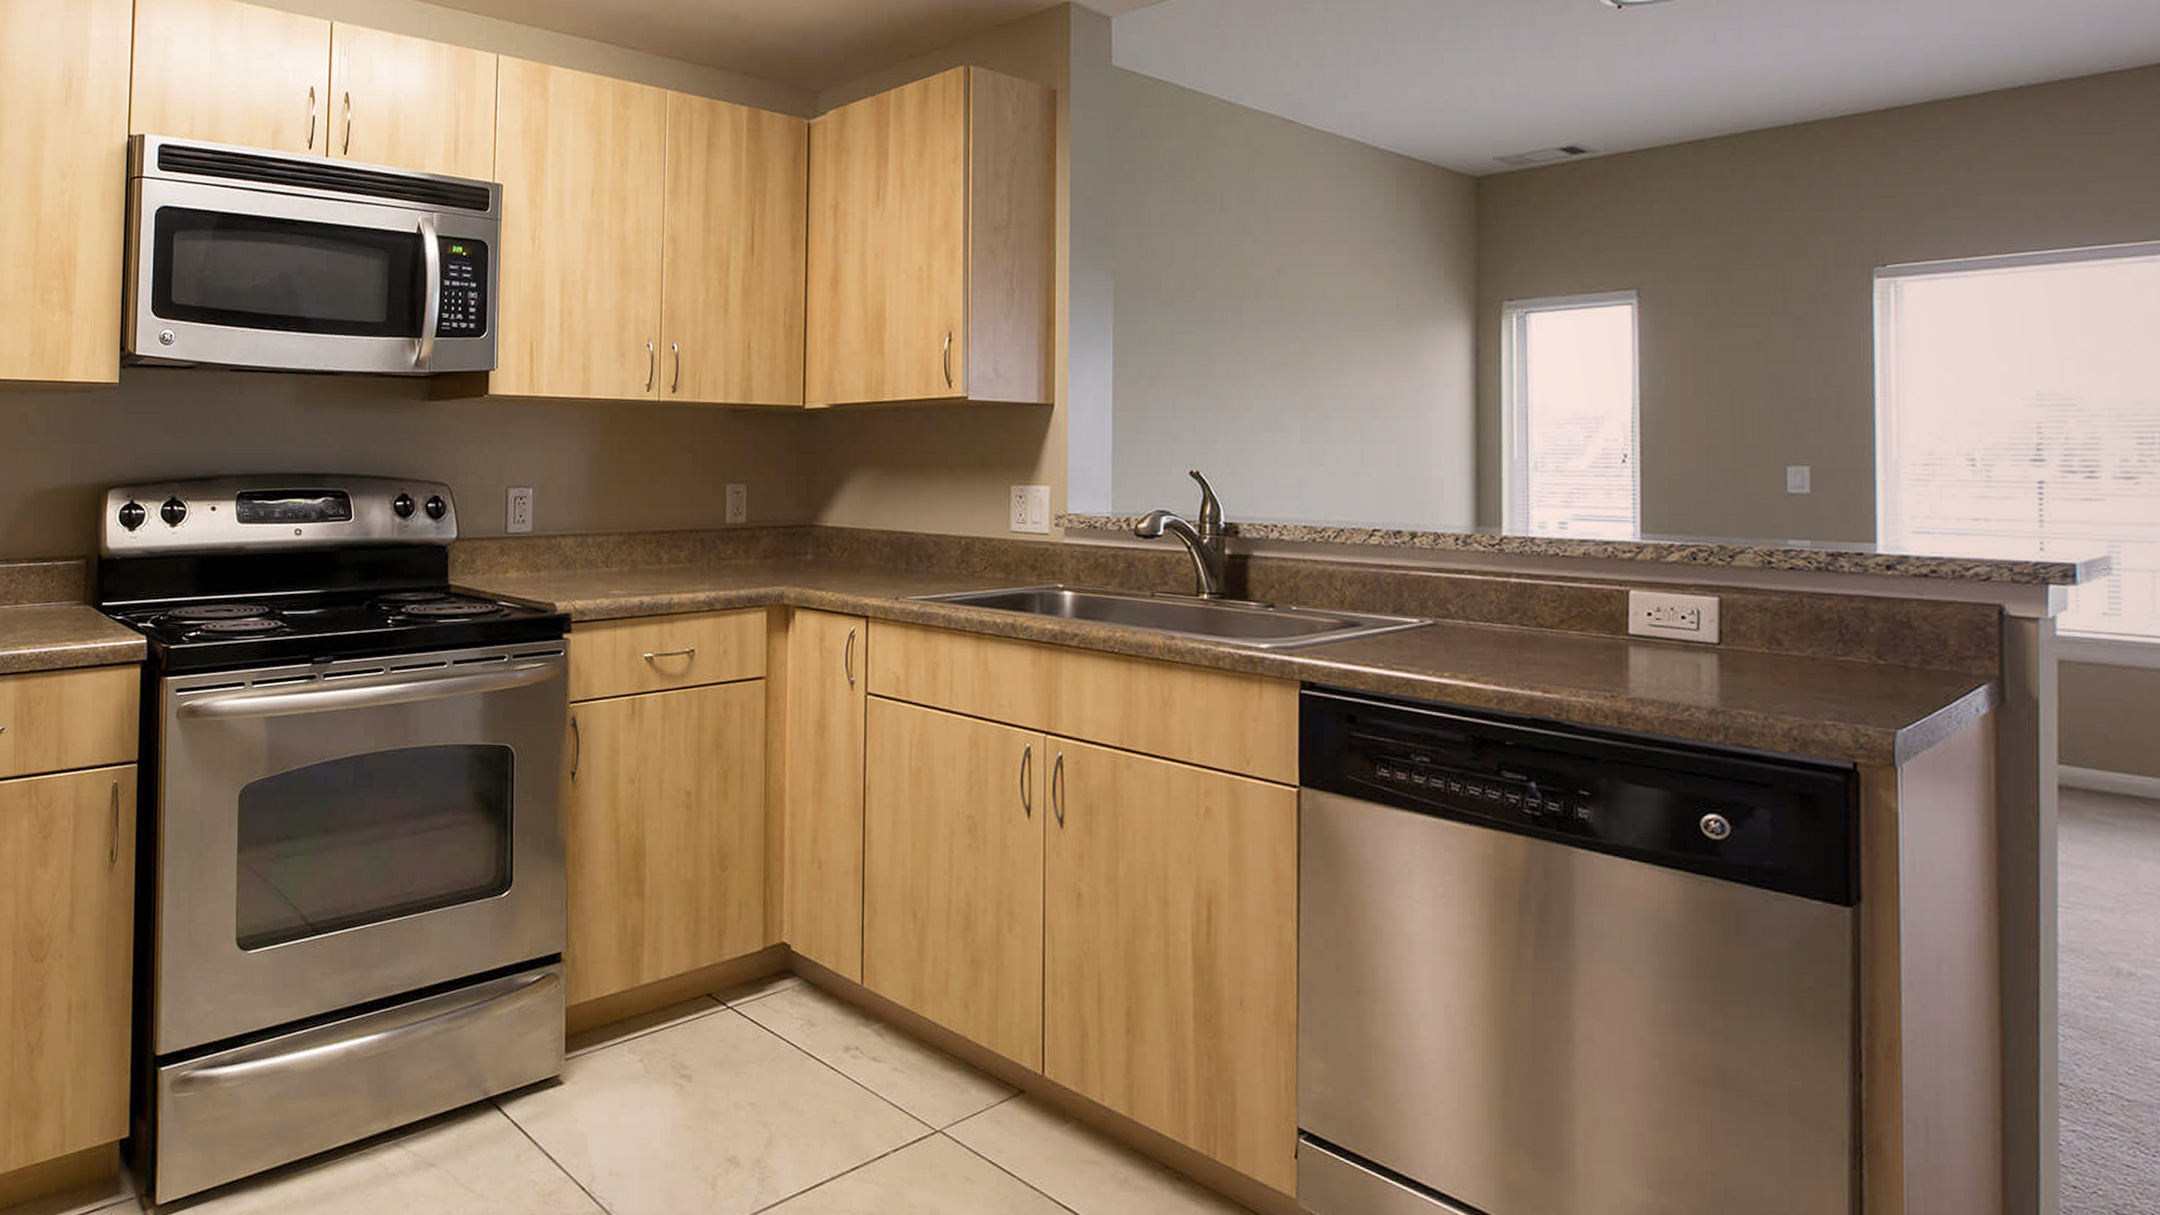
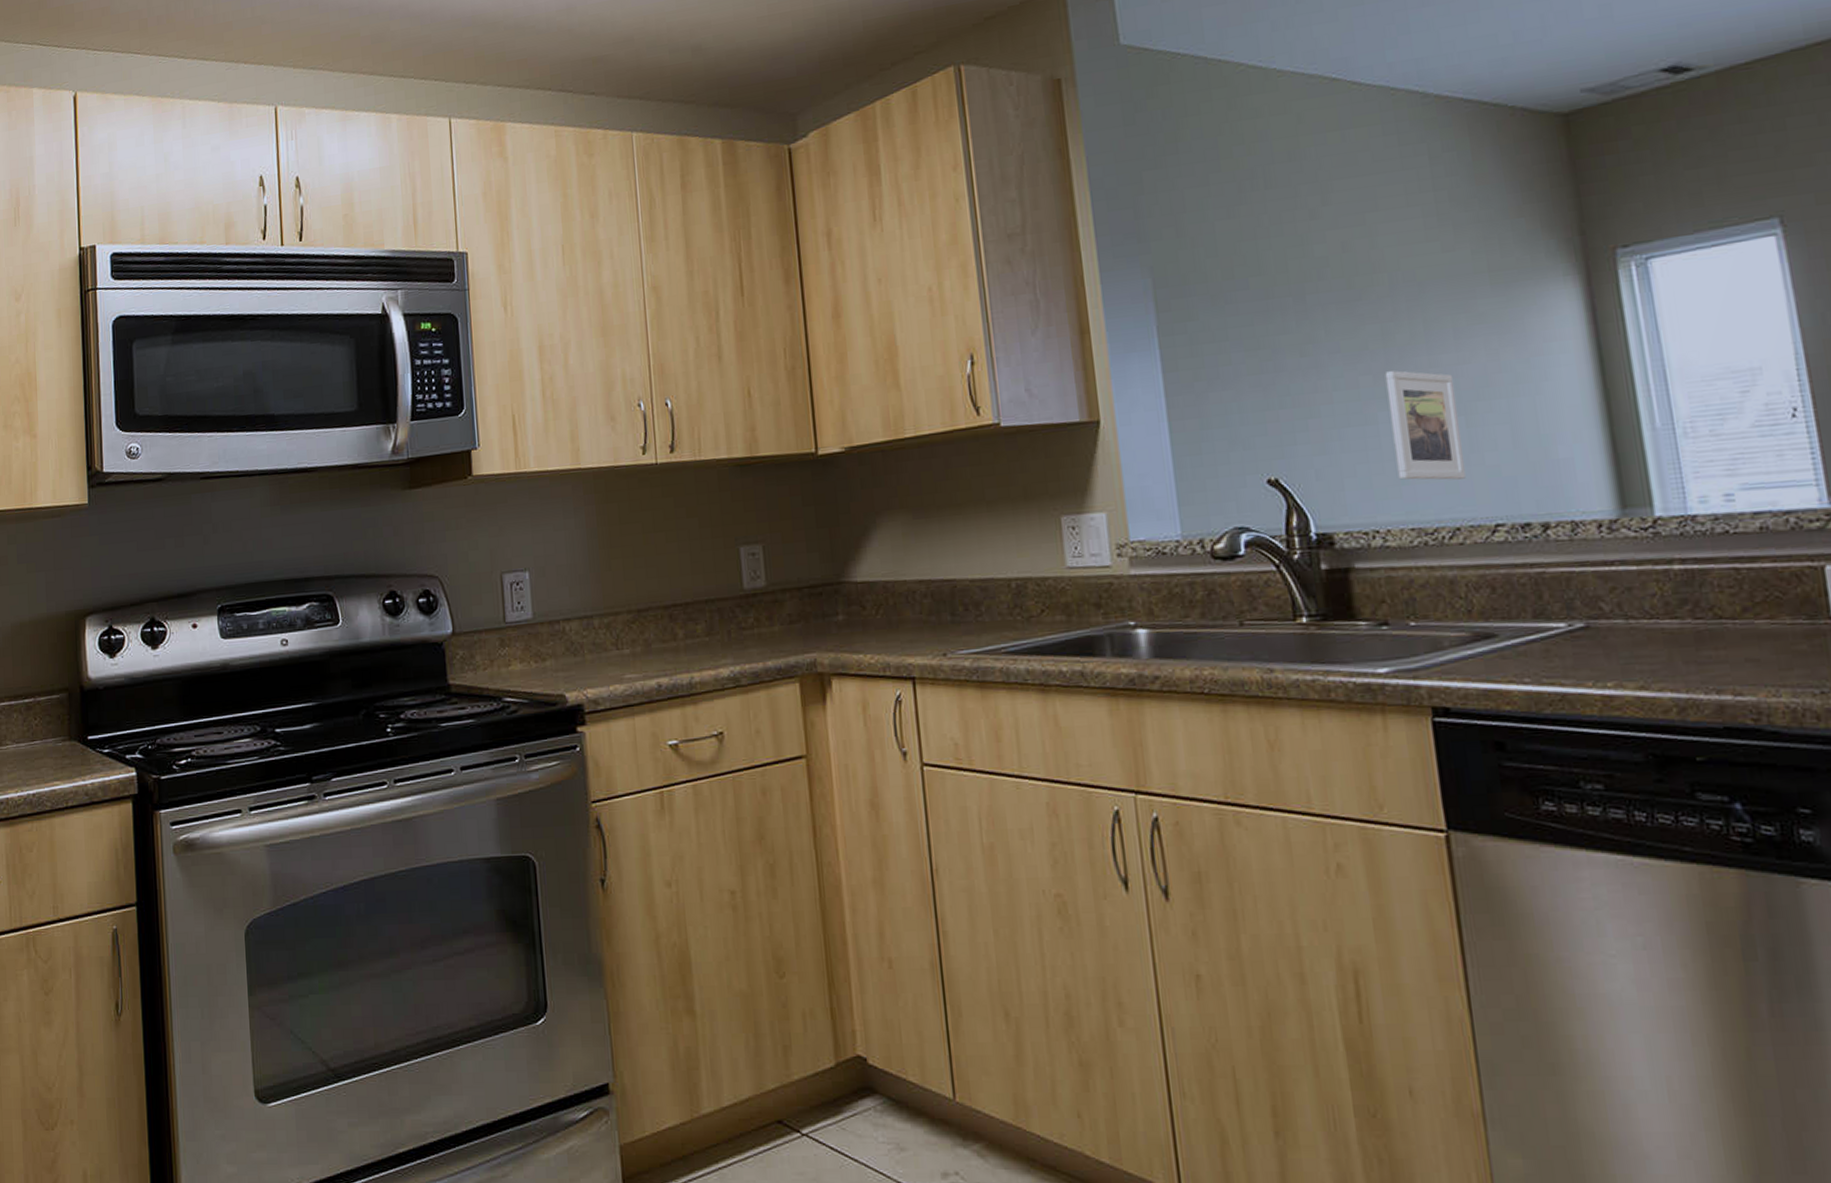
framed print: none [1299,387,1356,487] -> present [1384,370,1466,480]

